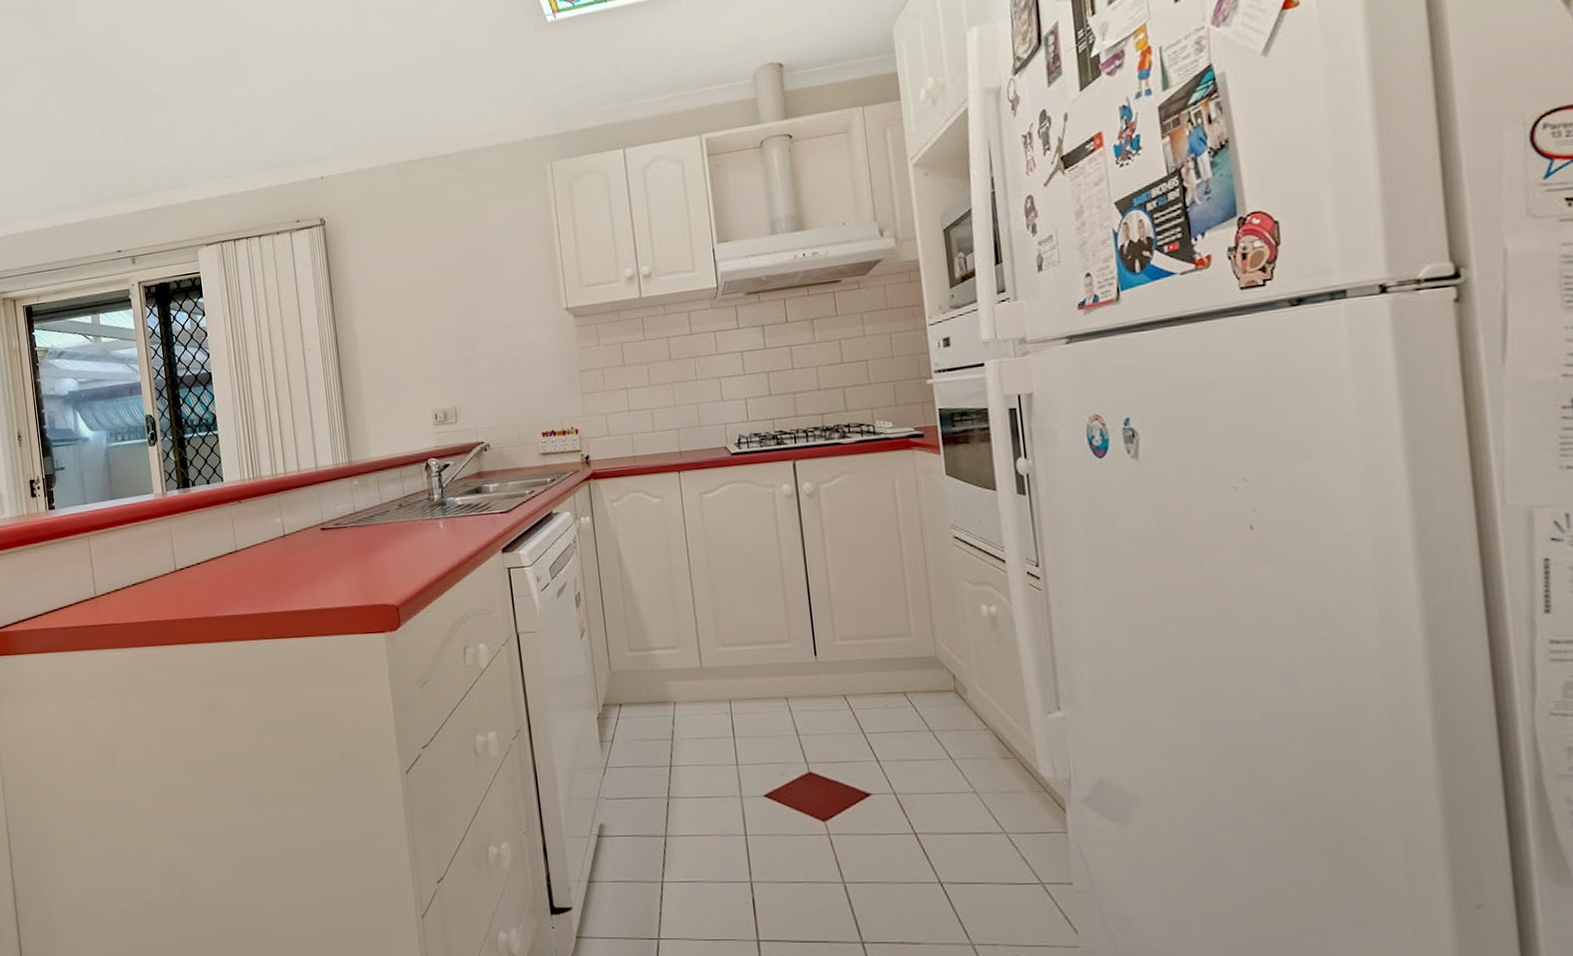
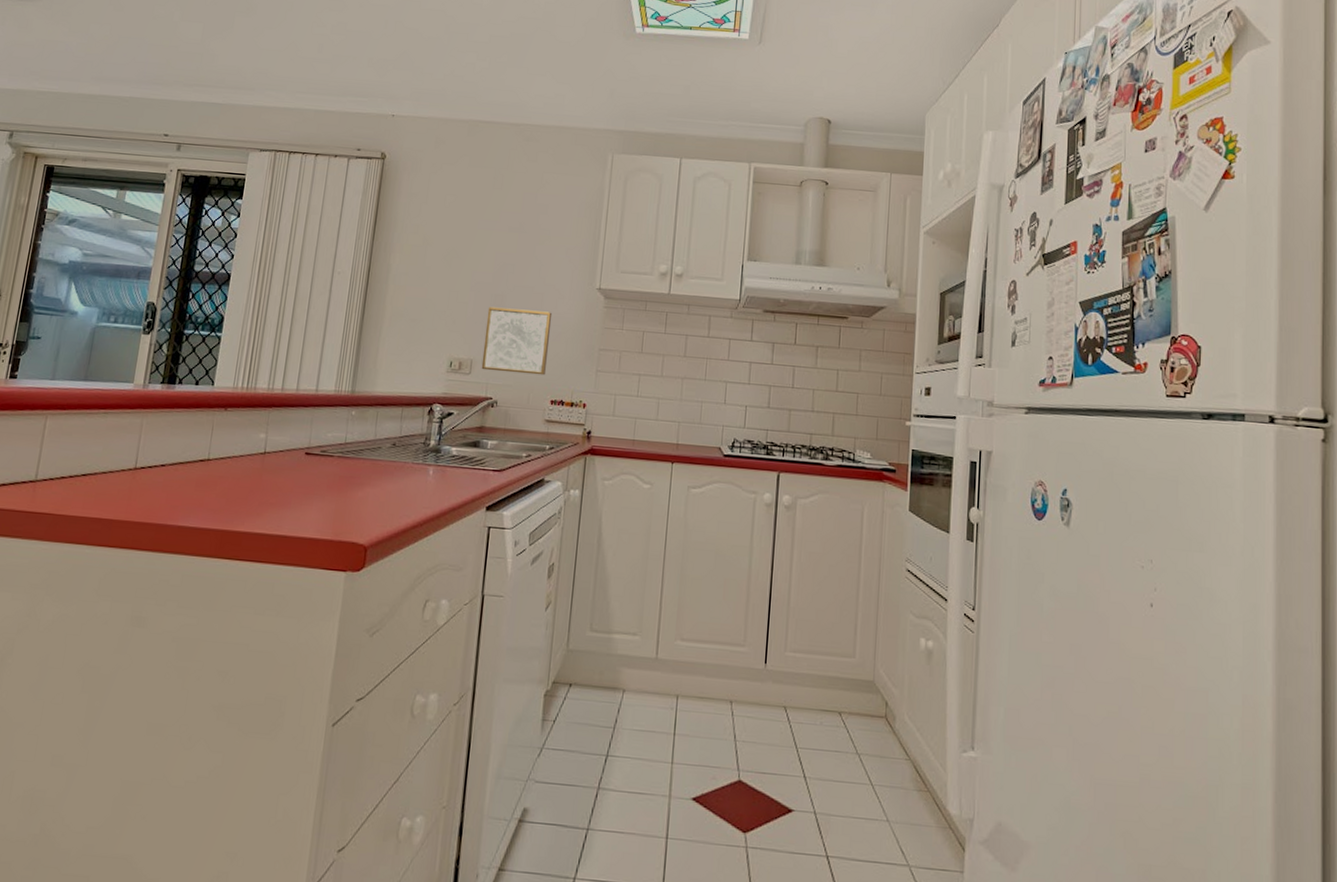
wall art: none [459,343,531,416] -> present [481,306,553,376]

